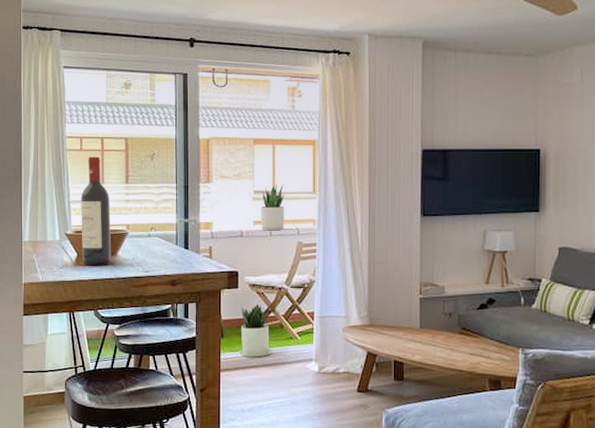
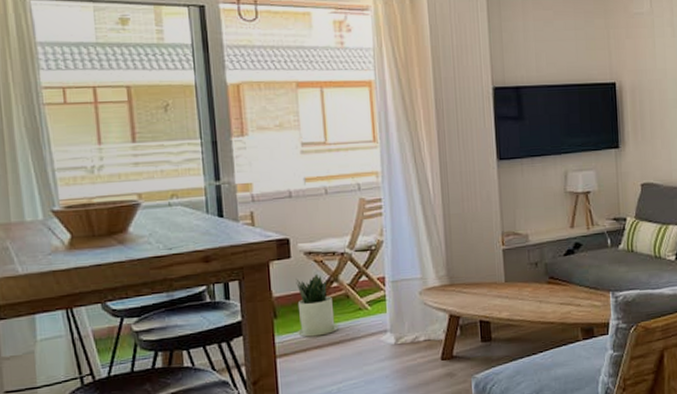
wine bottle: present [81,156,112,266] -> none [70,110,120,249]
planter: present [261,183,285,231] -> none [311,133,342,189]

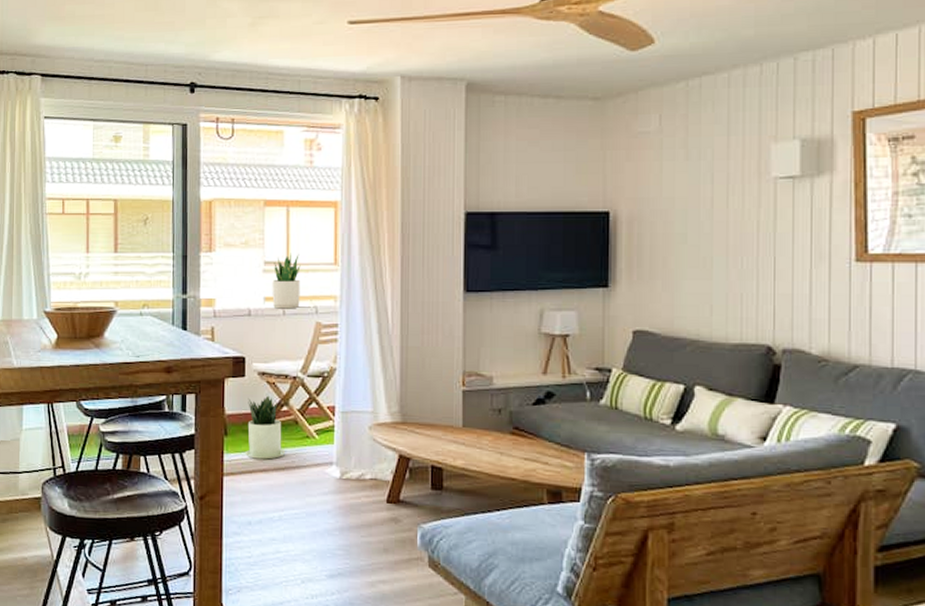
planter: none [311,133,342,189] -> present [272,253,301,309]

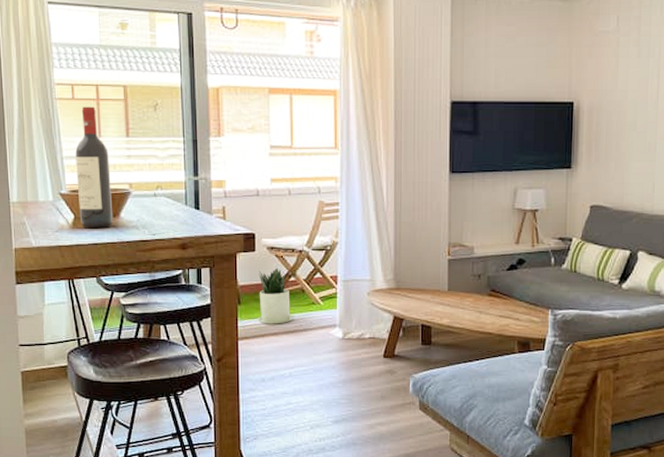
wine bottle: none [62,221,97,349] -> present [75,106,114,229]
planter: present [272,253,301,309] -> none [278,138,304,189]

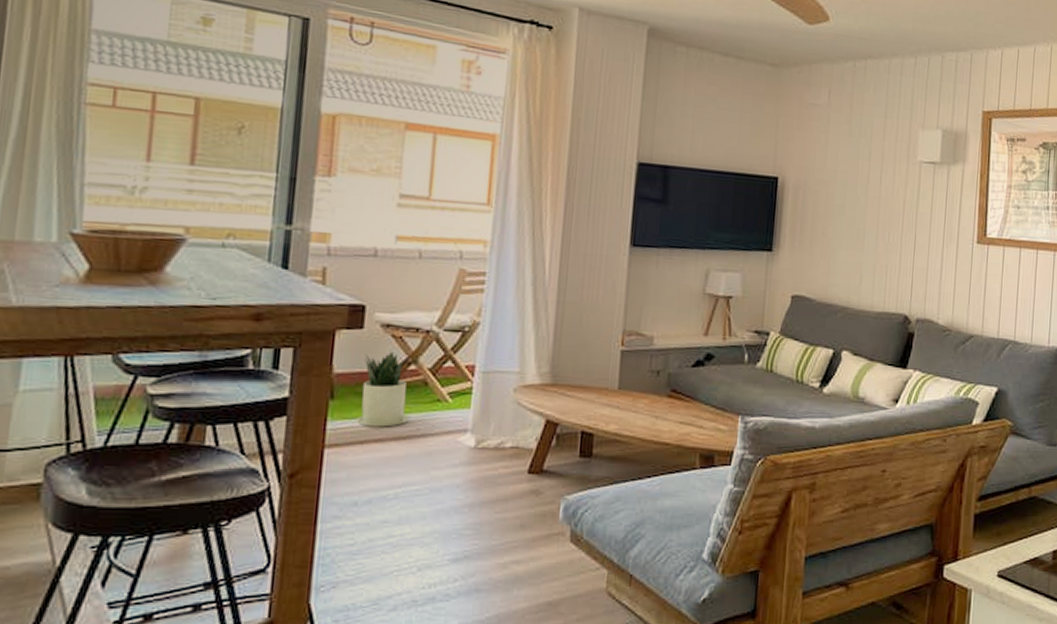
wine bottle: present [75,106,114,229] -> none [98,118,159,286]

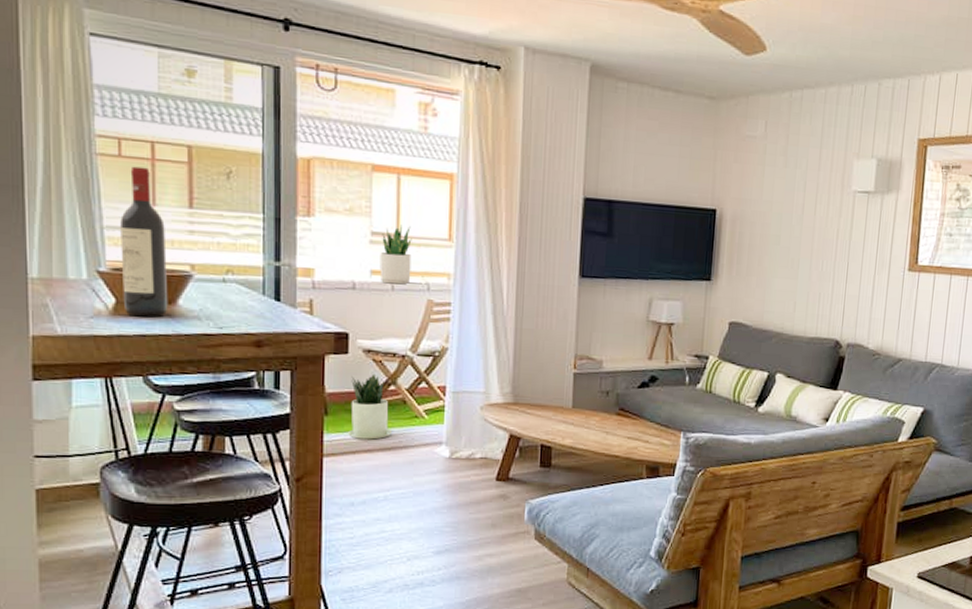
wine bottle: none [98,118,159,286] -> present [120,166,168,317]
planter: none [406,187,446,252] -> present [379,224,412,285]

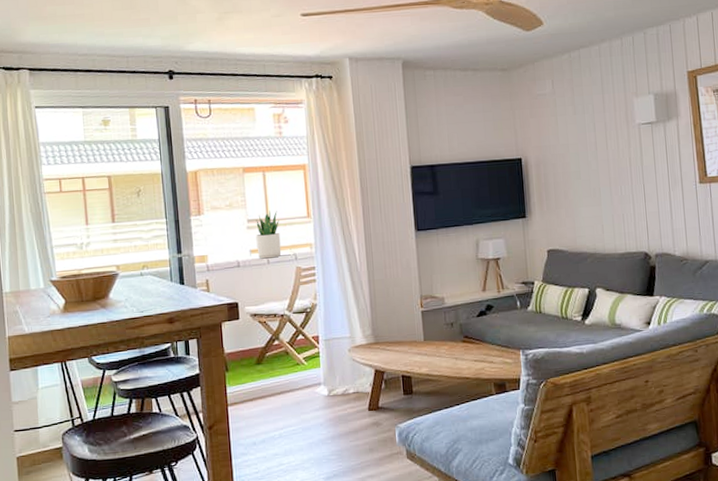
wine bottle: present [120,166,168,317] -> none [64,197,103,312]
planter: present [348,373,393,440] -> none [243,333,281,389]

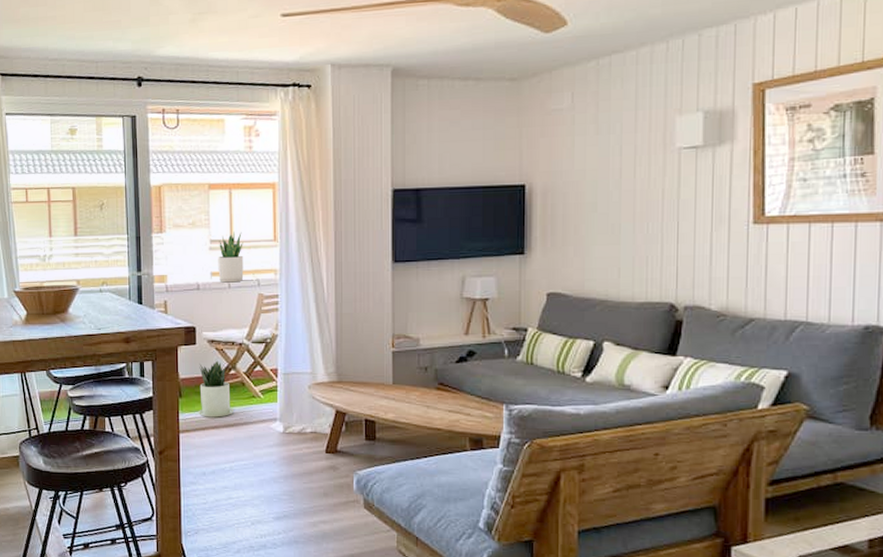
planter: none [243,333,281,389] -> present [199,360,235,418]

